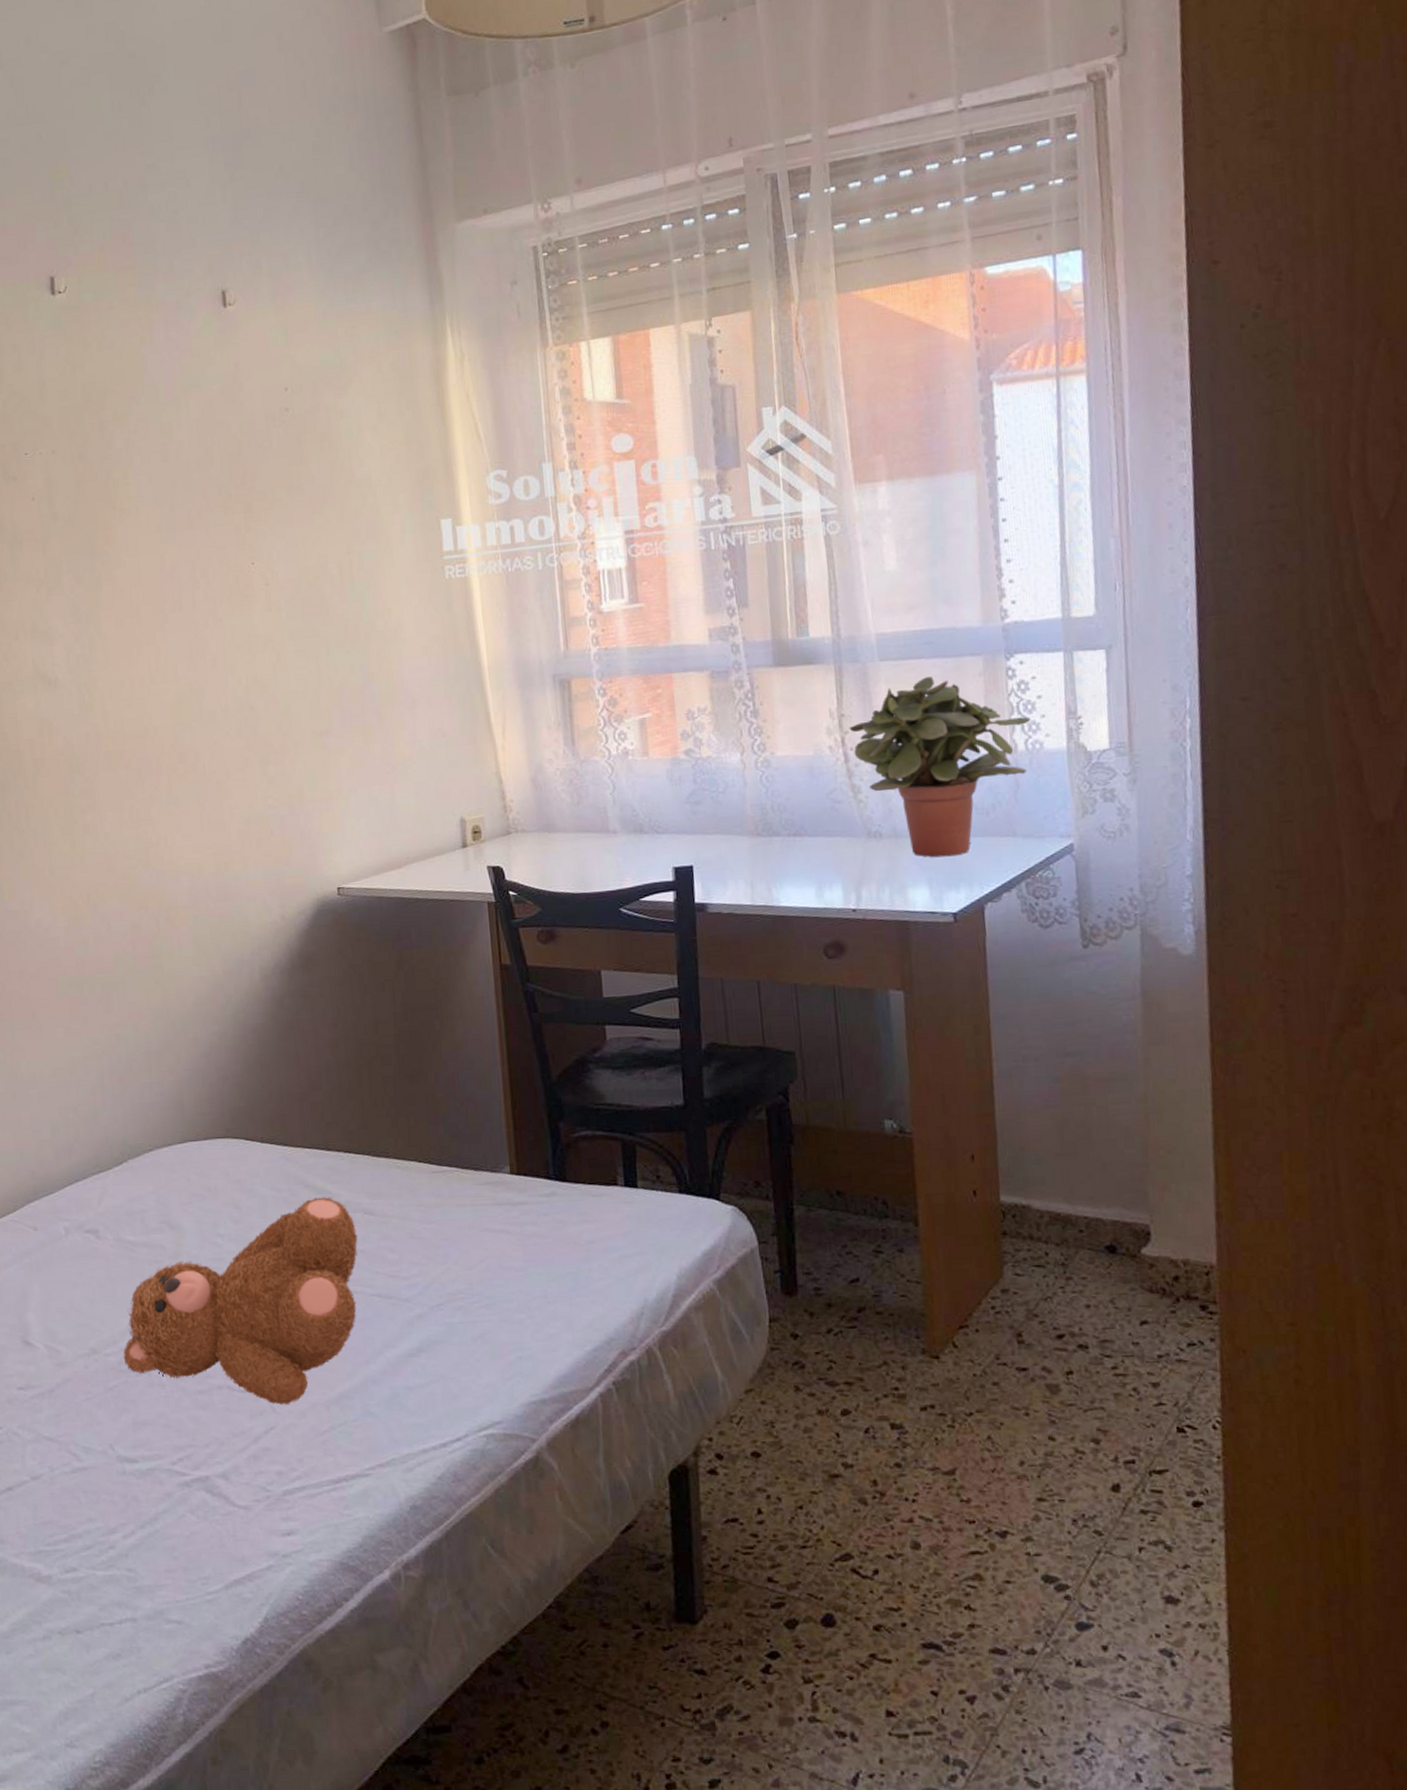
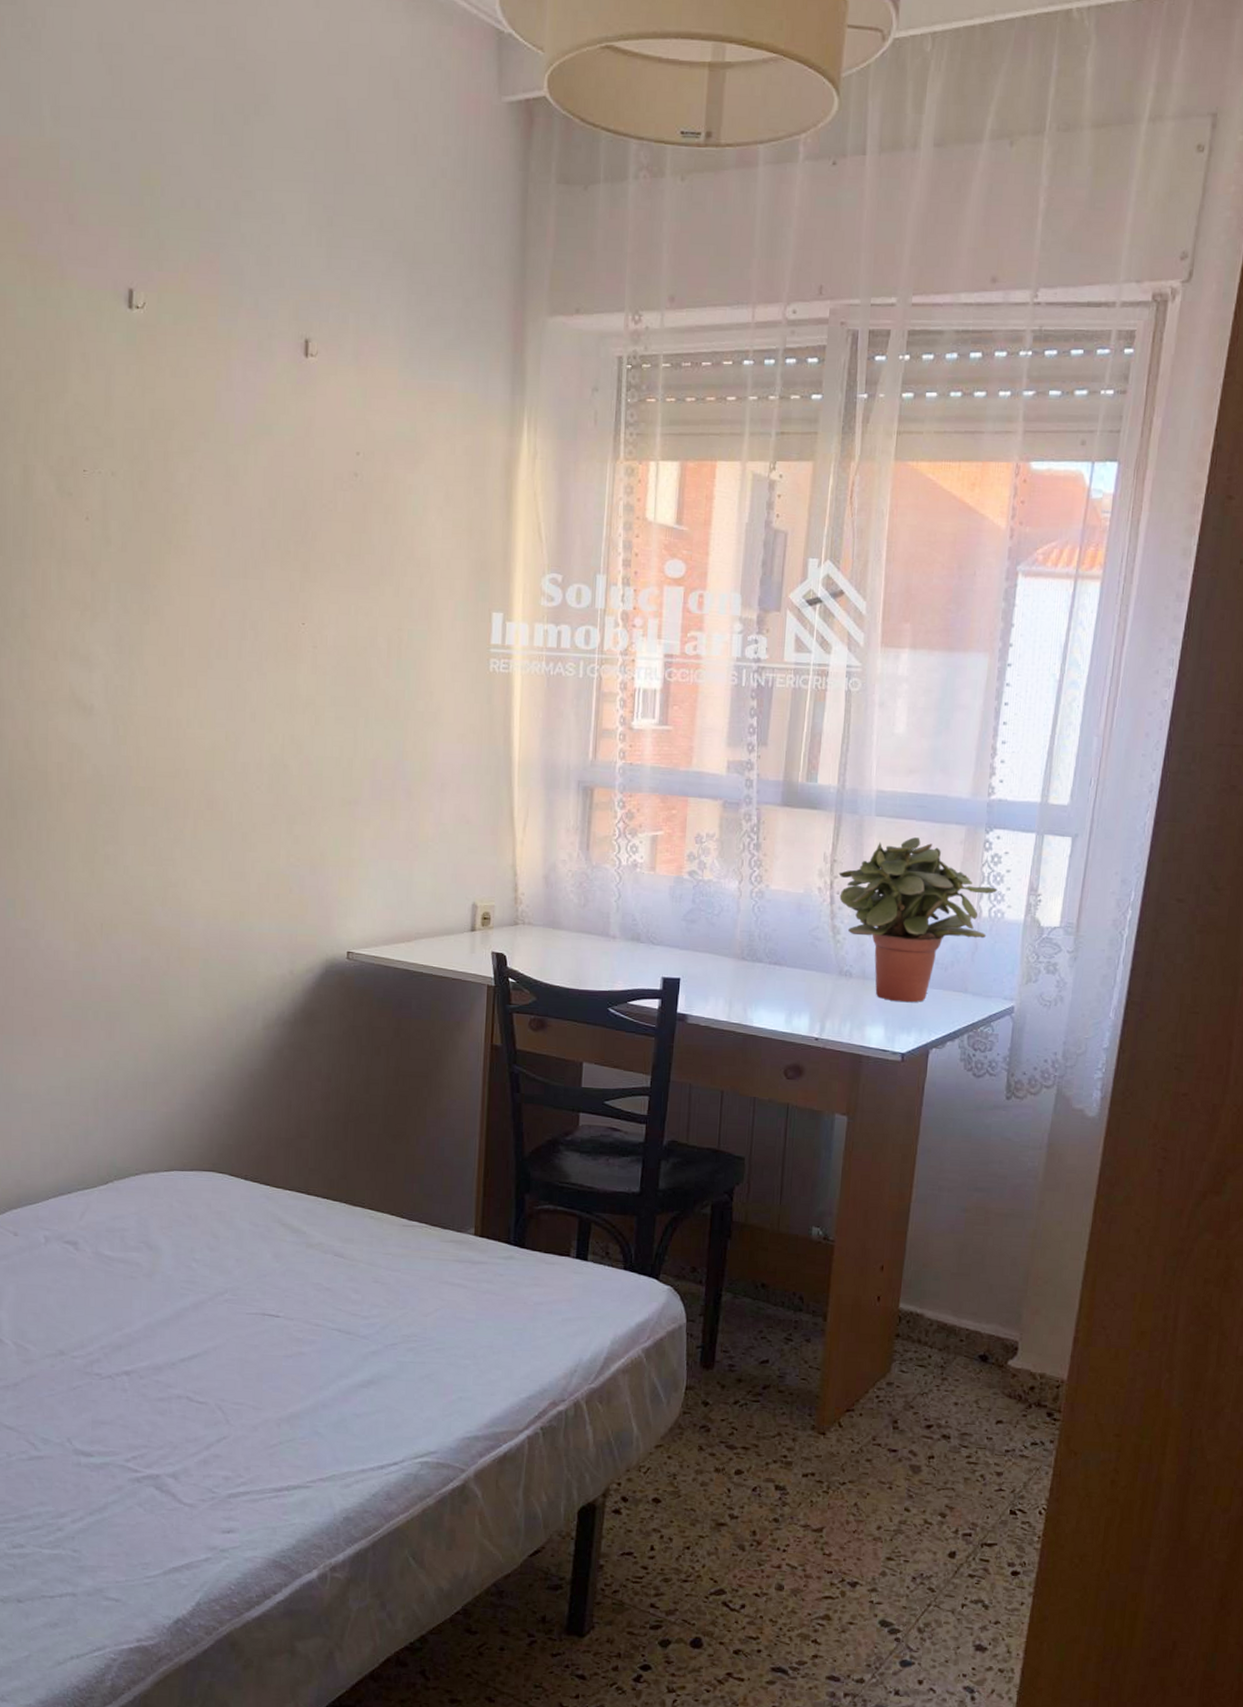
teddy bear: present [123,1197,358,1405] -> none [89,1236,326,1418]

